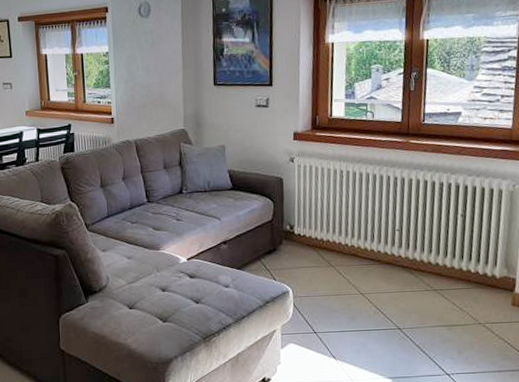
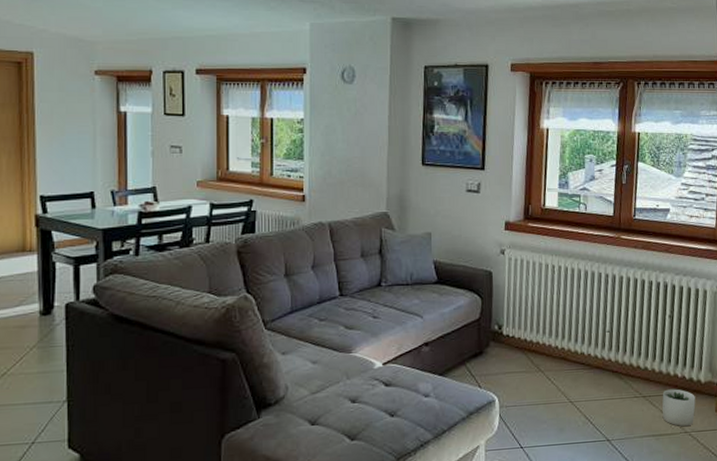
planter: none [454,283,490,319] -> present [662,389,696,427]

